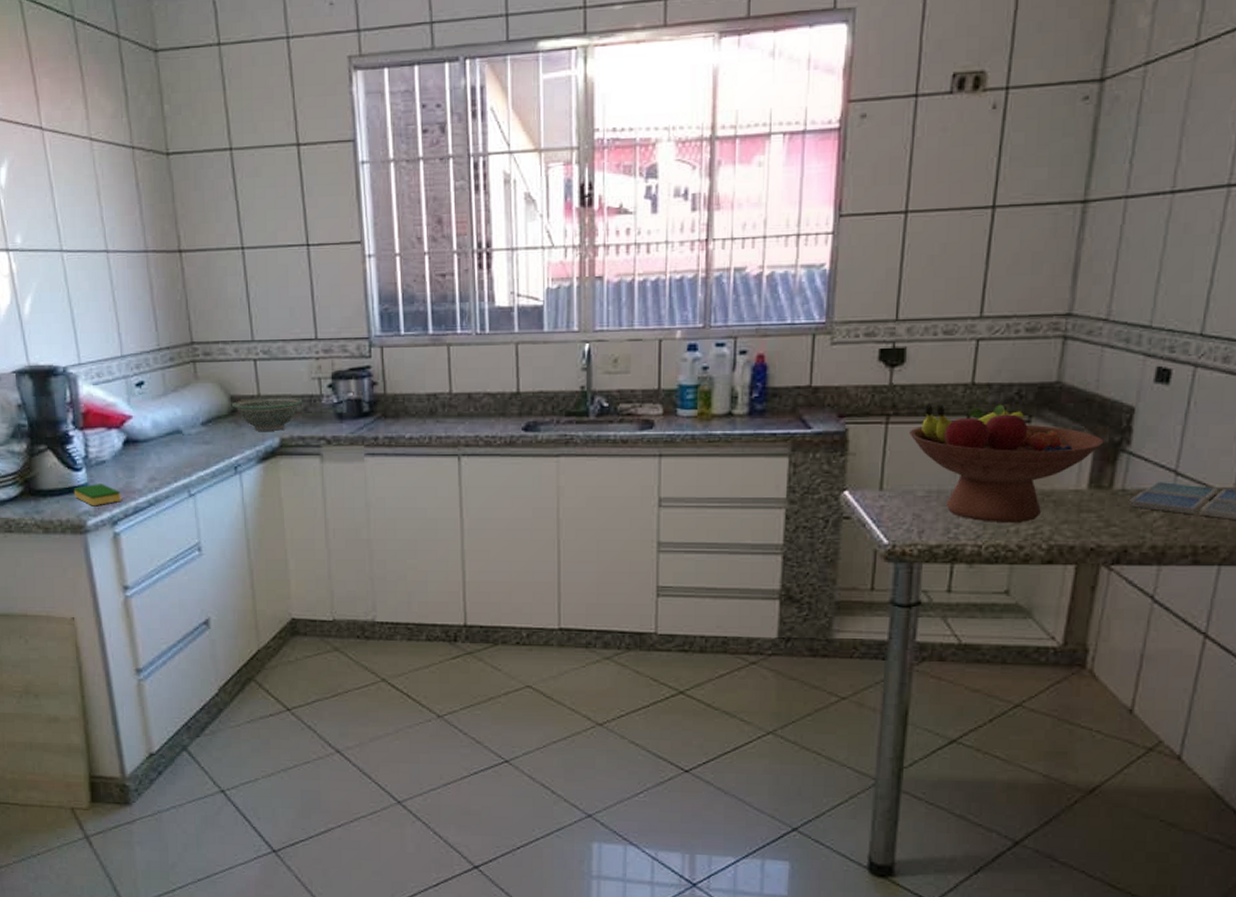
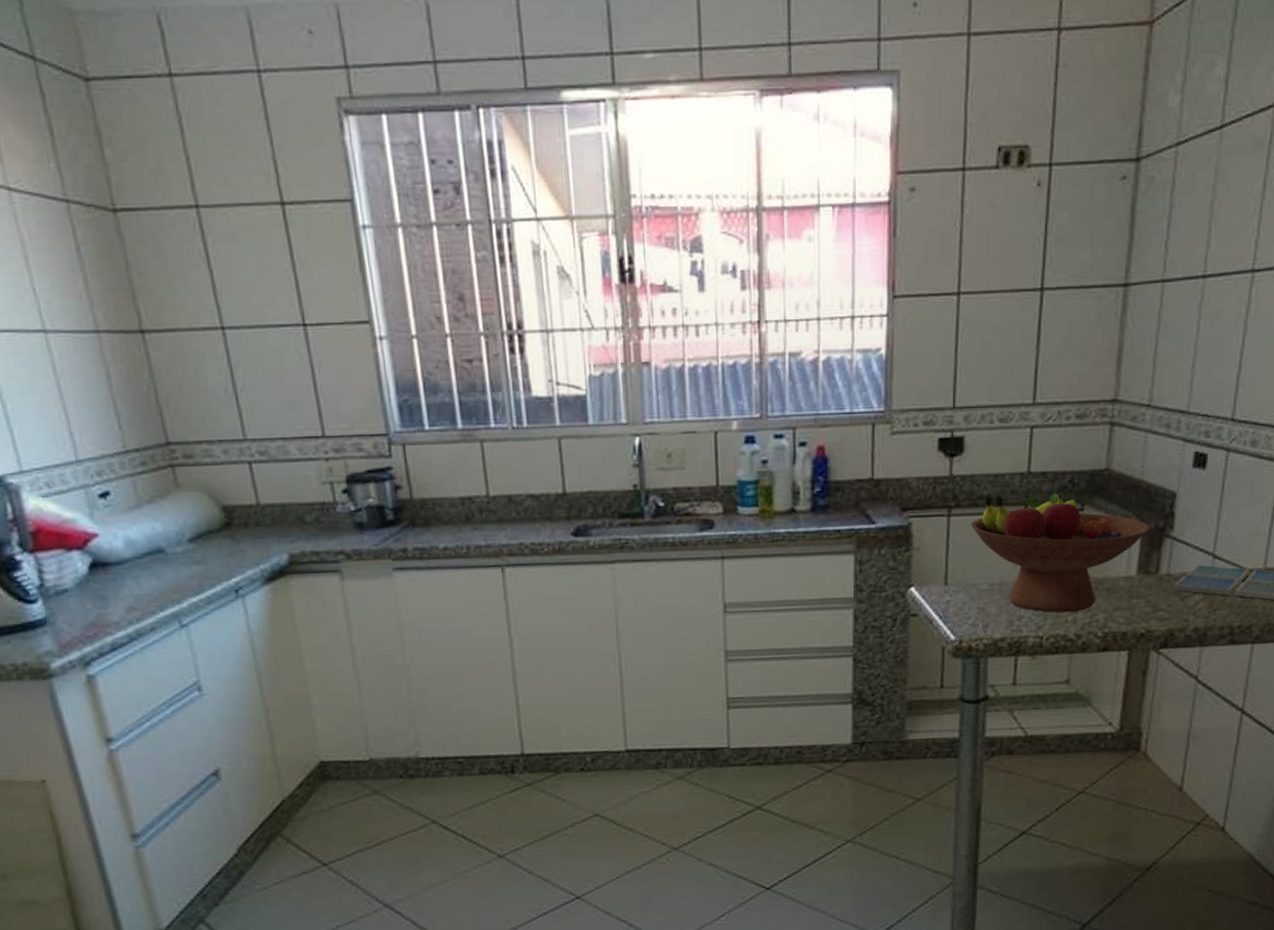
dish sponge: present [73,484,122,507] -> none [28,617,94,645]
bowl: present [231,396,303,431] -> none [224,505,313,547]

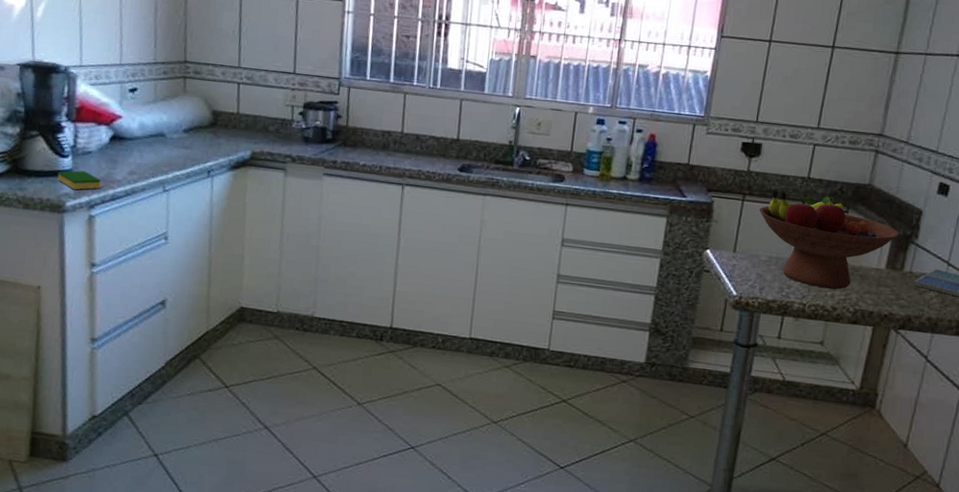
dish sponge: none [28,617,94,645] -> present [57,170,102,190]

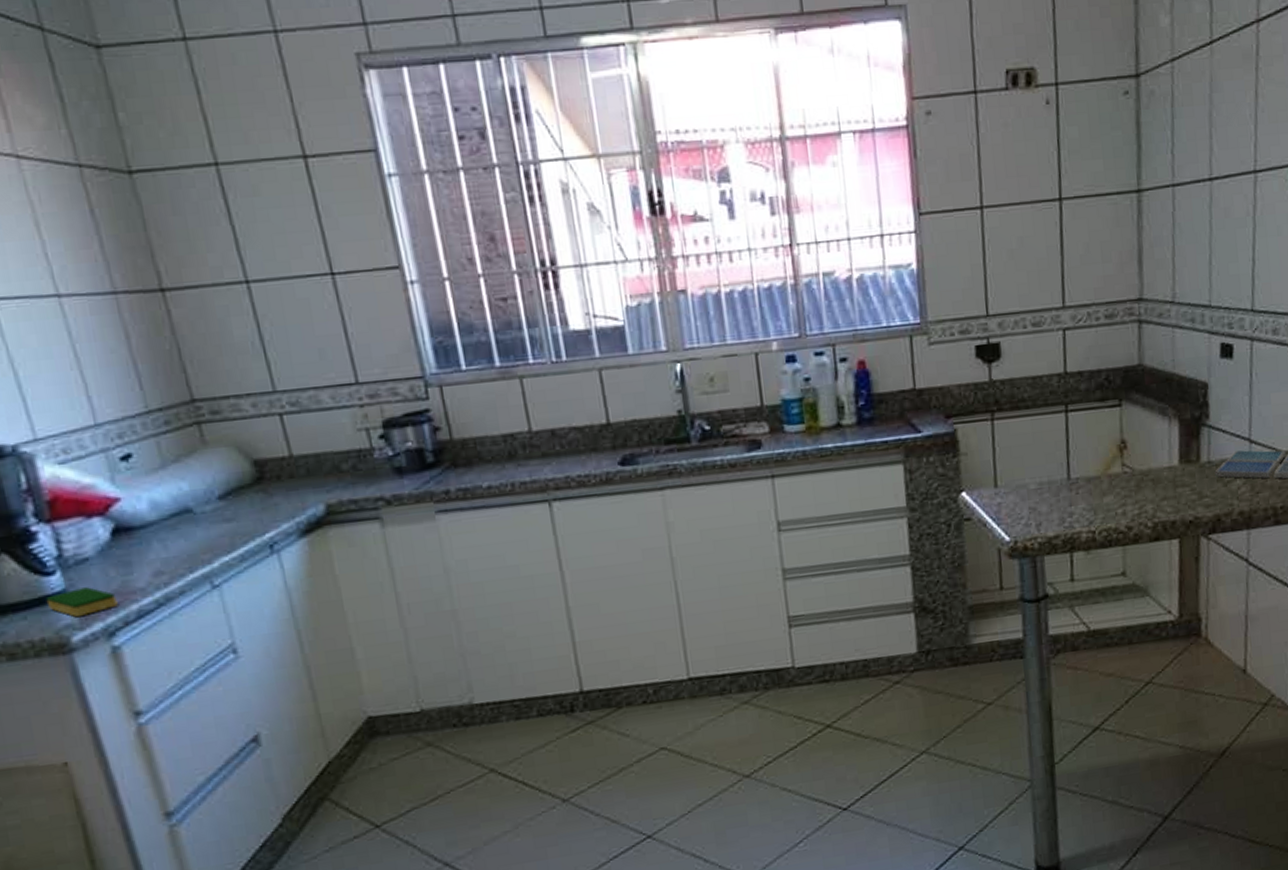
fruit bowl: present [759,189,899,290] -> none [1014,390,1187,508]

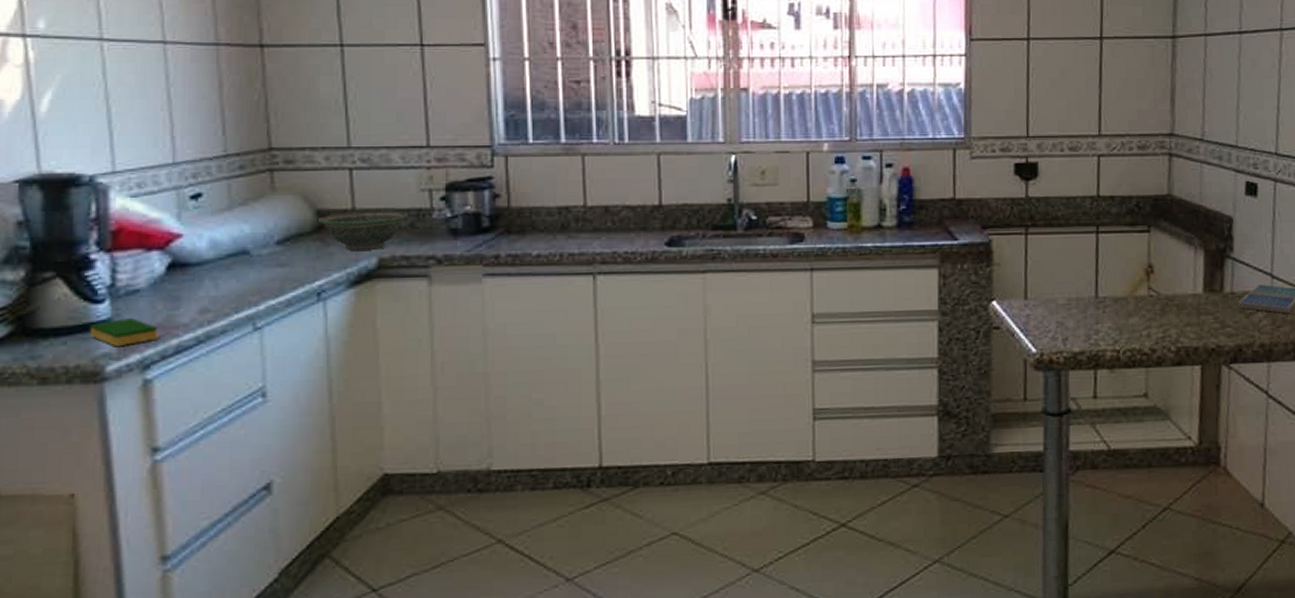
bowl: none [255,454,350,499] -> present [317,210,409,250]

